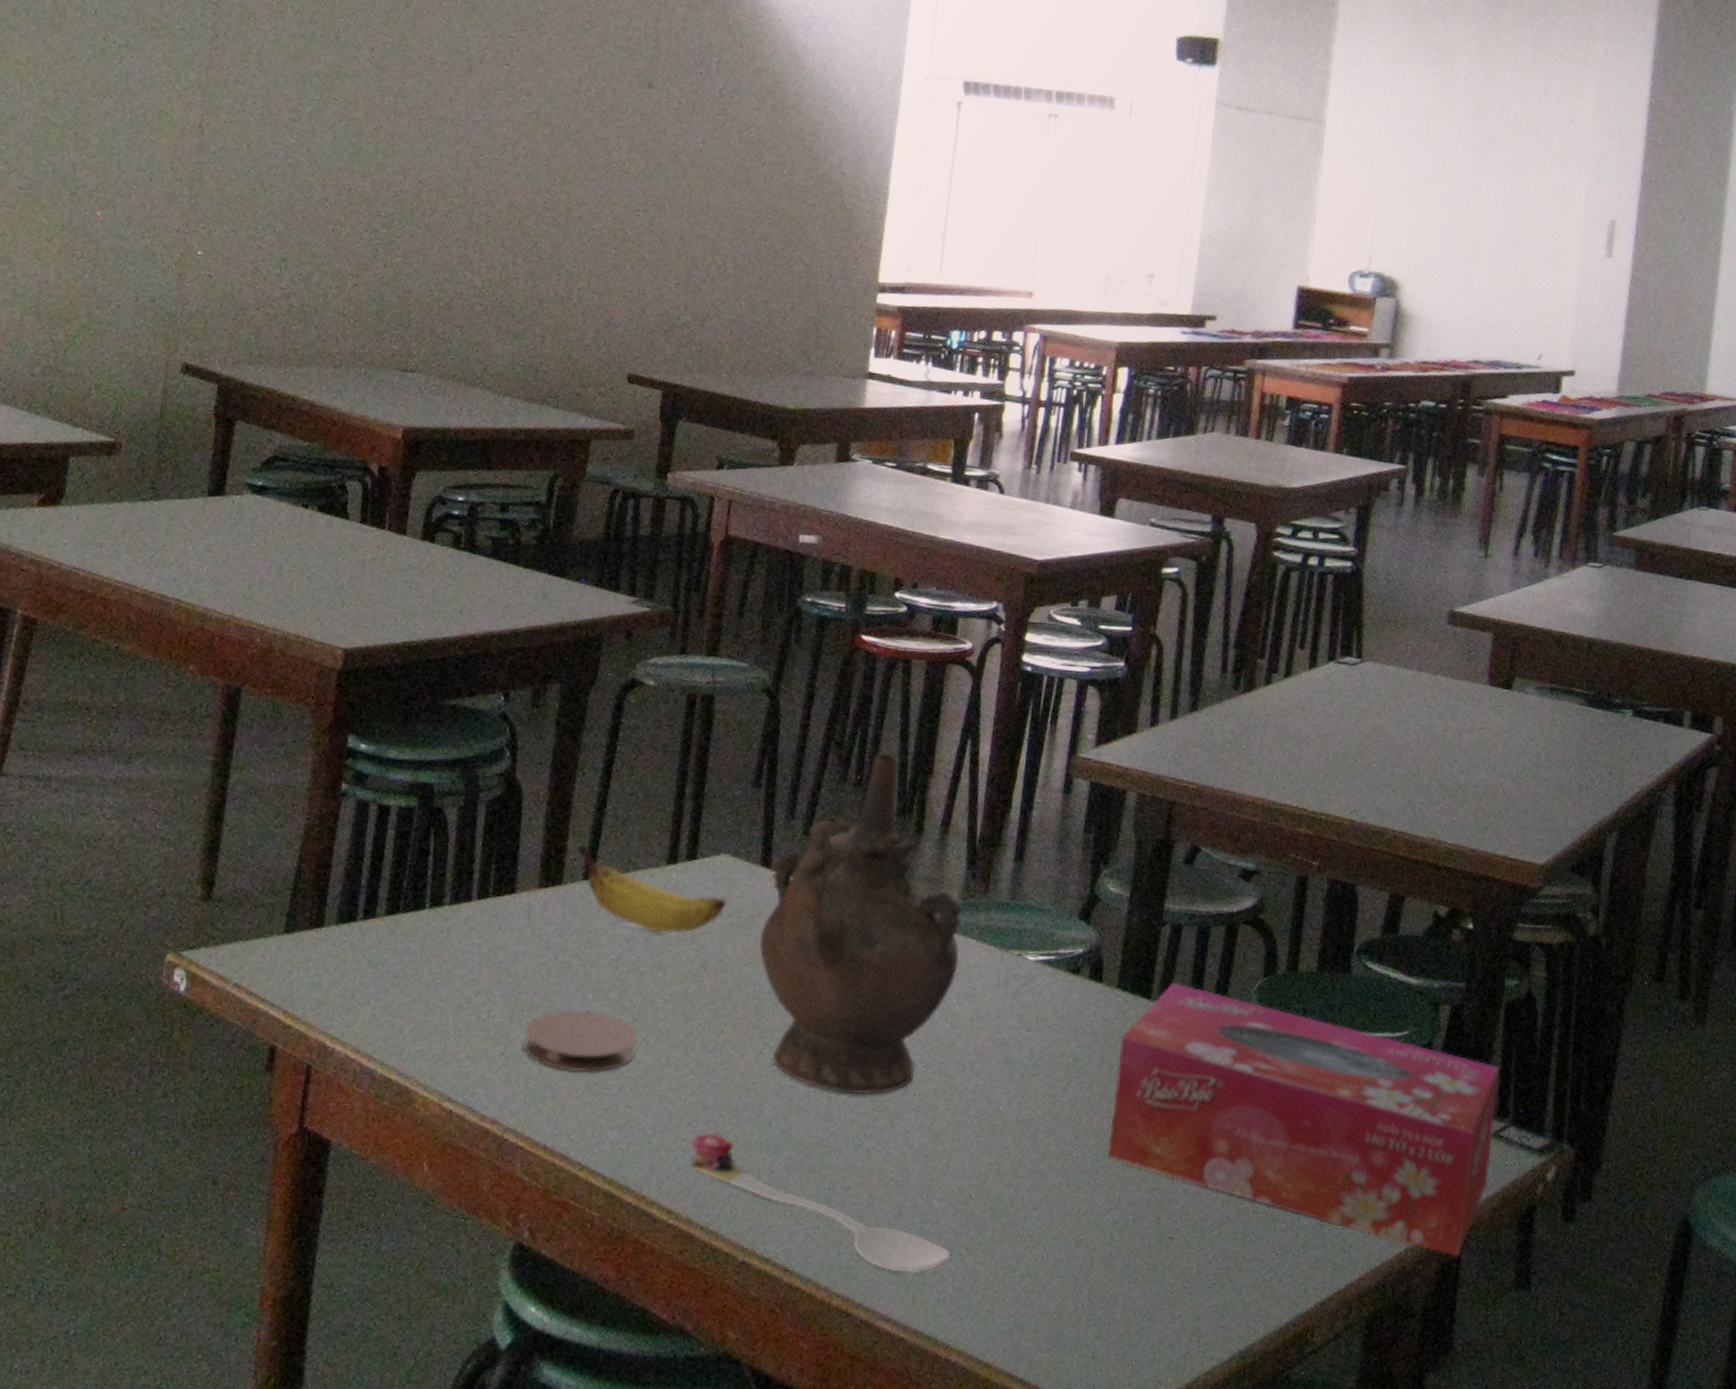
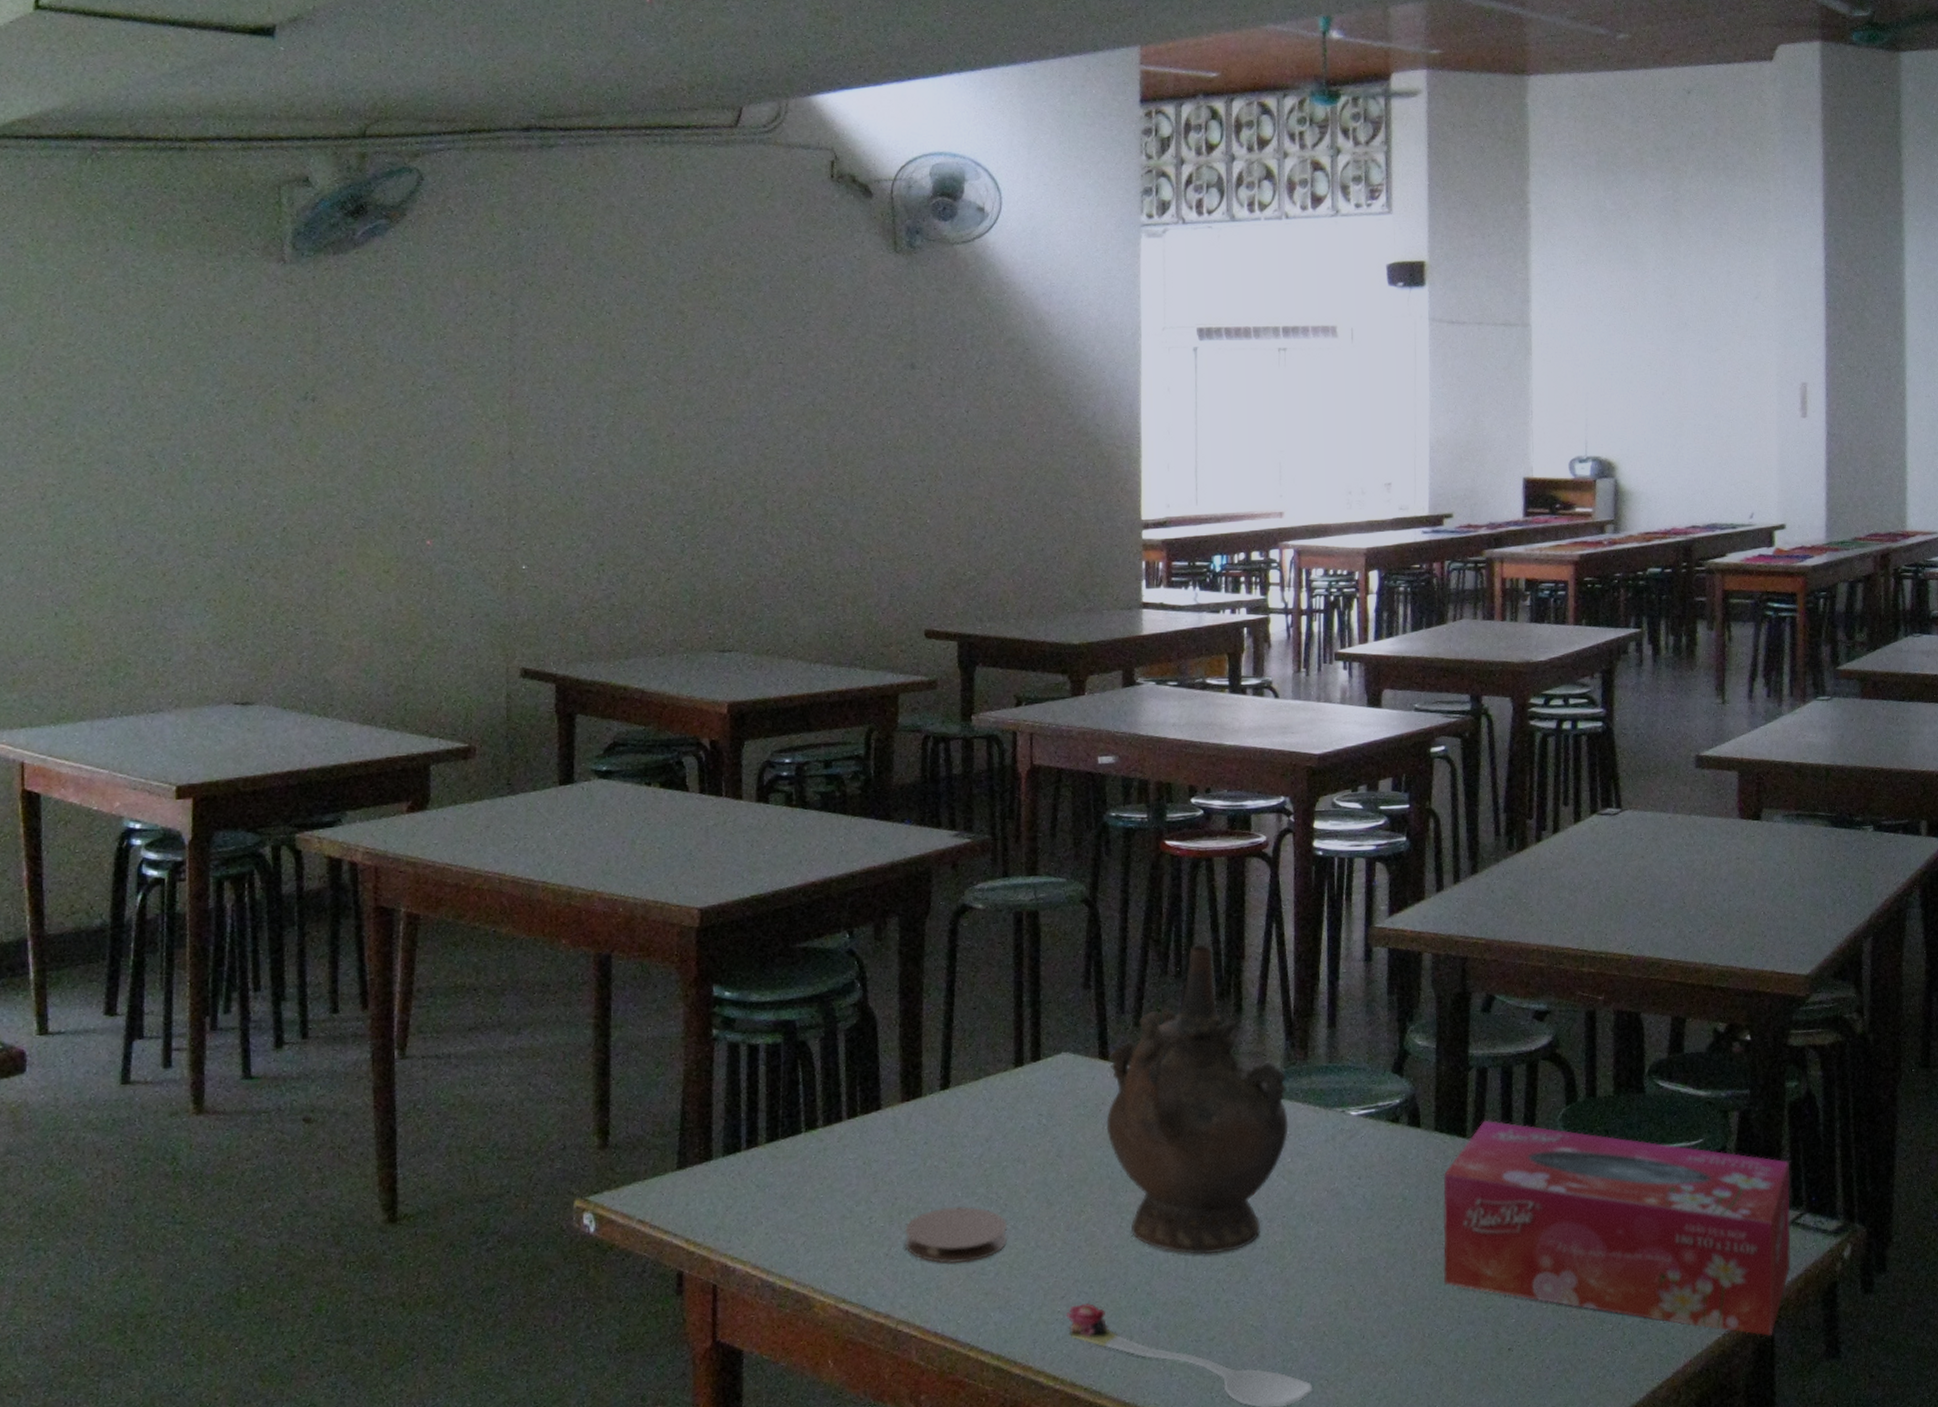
banana: present [576,844,727,934] -> none [931,1058,1073,1130]

